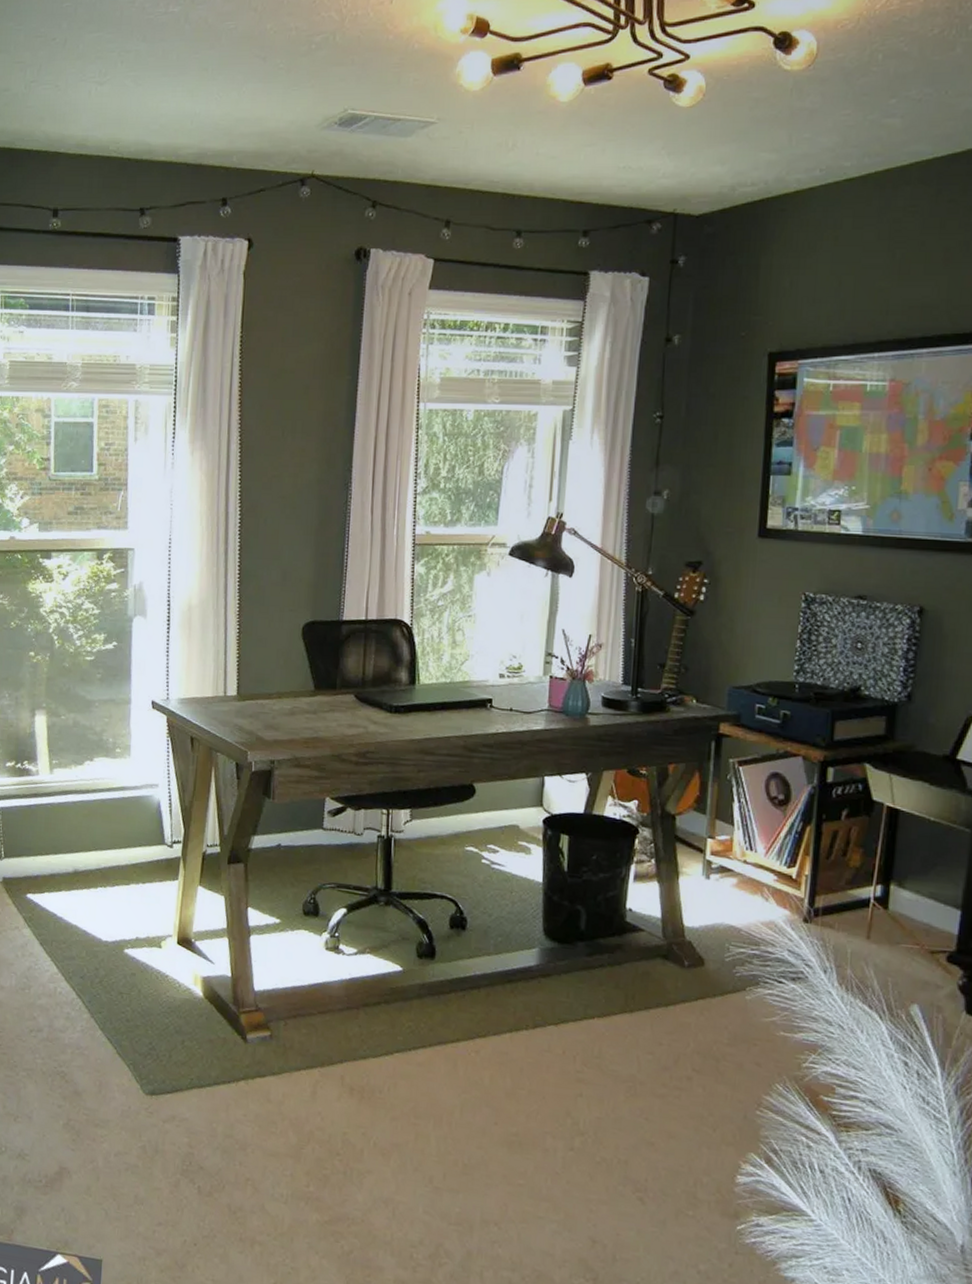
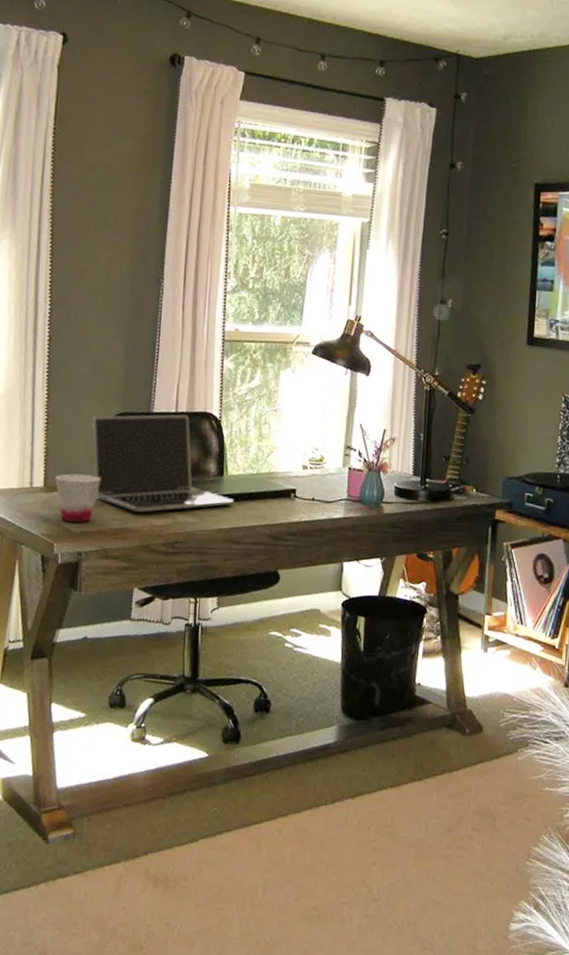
cup: none [247,682,292,731] -> present [55,473,101,523]
laptop: none [283,621,427,722] -> present [92,414,234,513]

